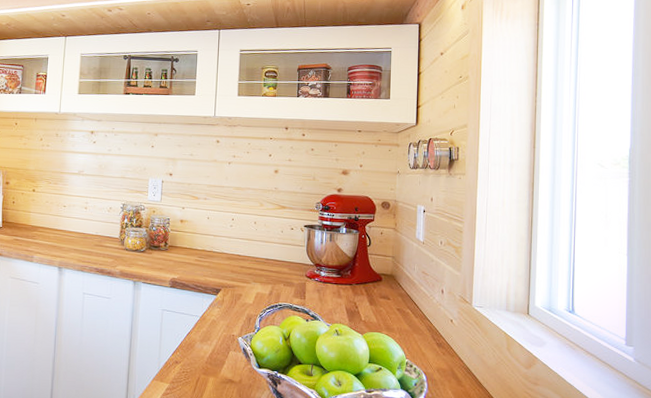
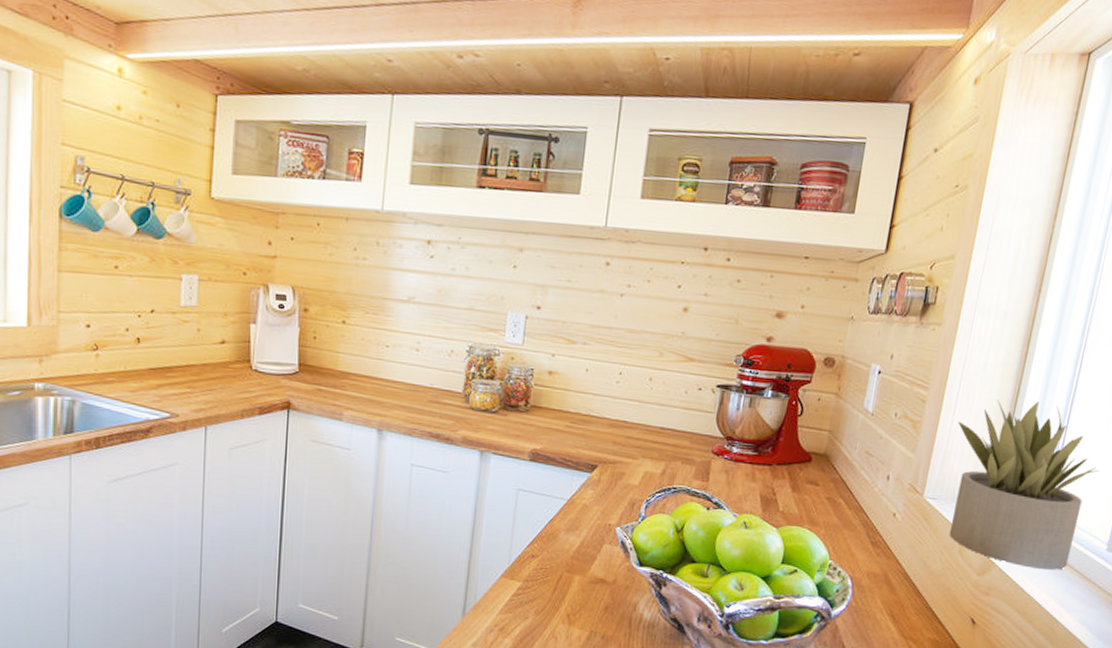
succulent plant: none [490,228,607,362] -> present [949,399,1100,570]

